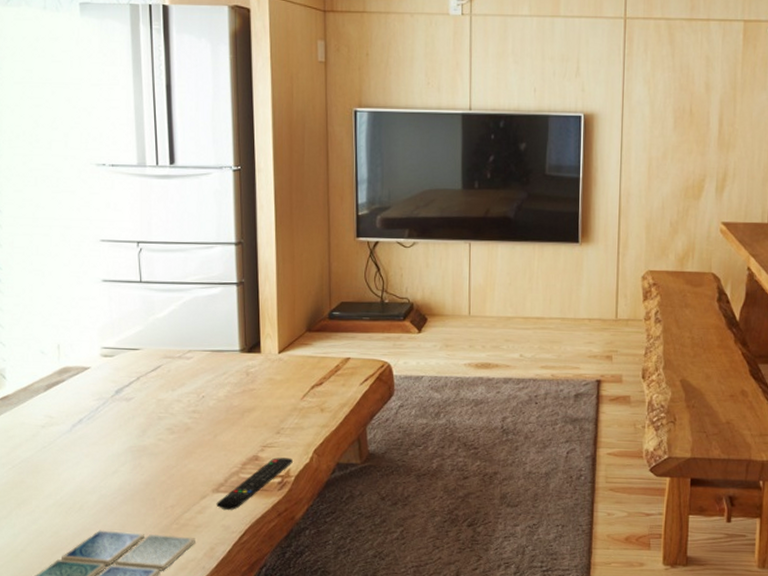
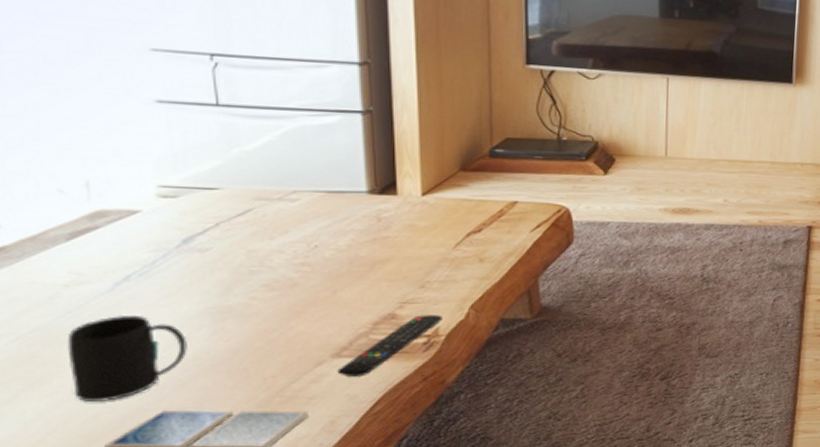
mug: none [42,450,116,521] -> present [67,314,187,401]

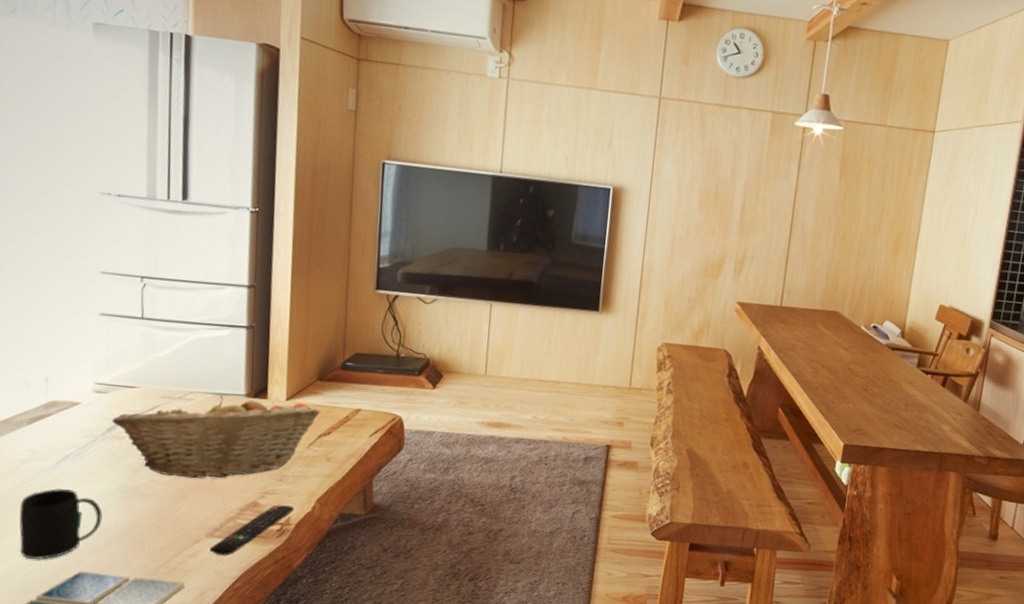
fruit basket: none [187,193,466,291] -> present [112,395,320,478]

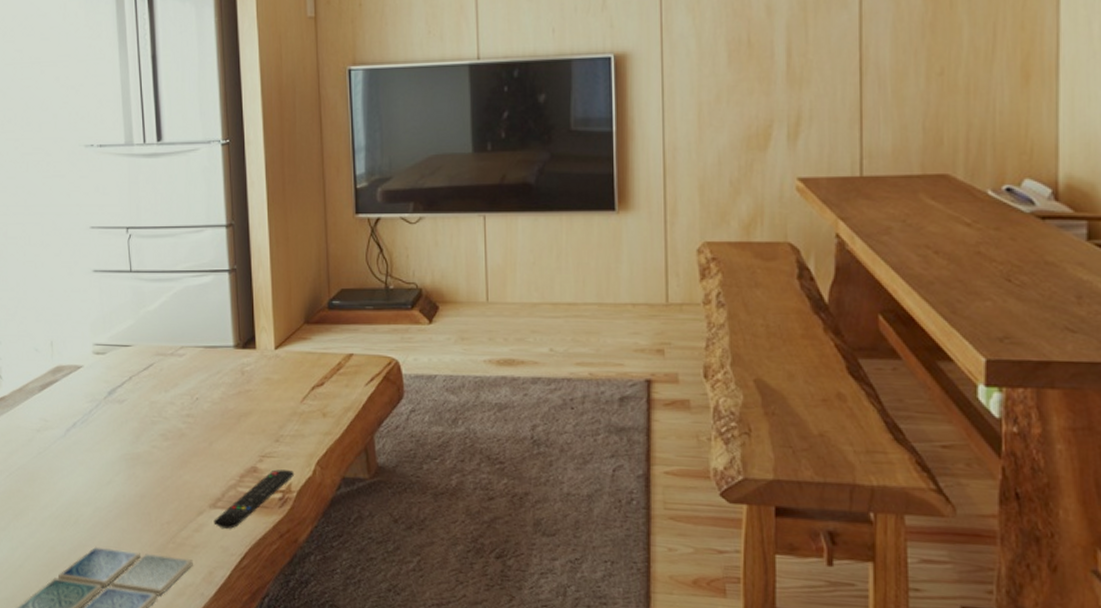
mug: present [19,488,103,560] -> none [38,457,111,535]
fruit basket: present [112,395,320,478] -> none [111,348,311,442]

